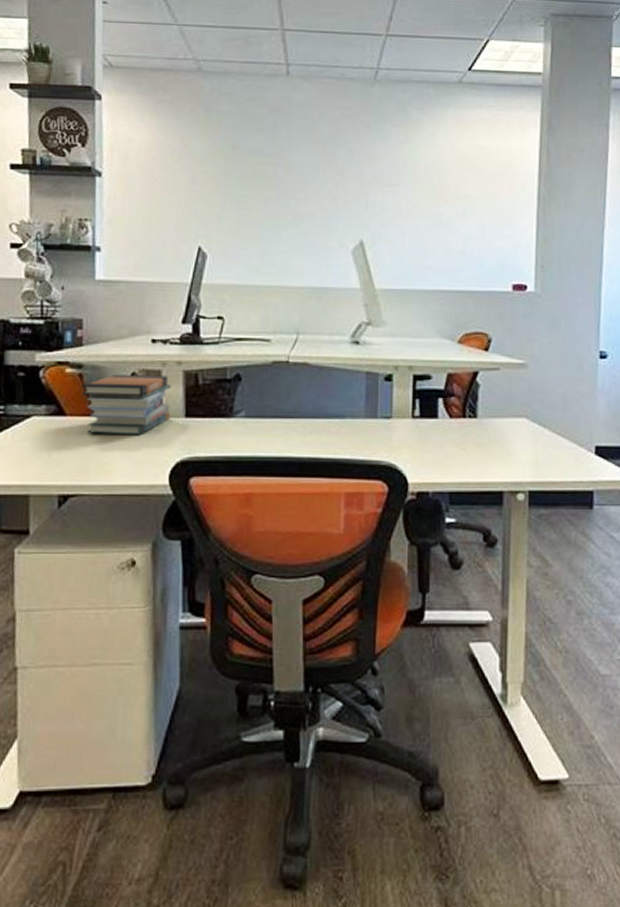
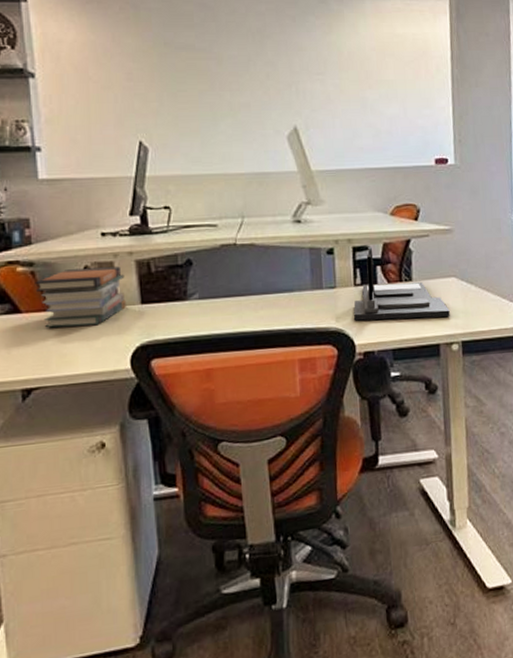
desk organizer: none [409,375,517,461] -> present [353,246,450,321]

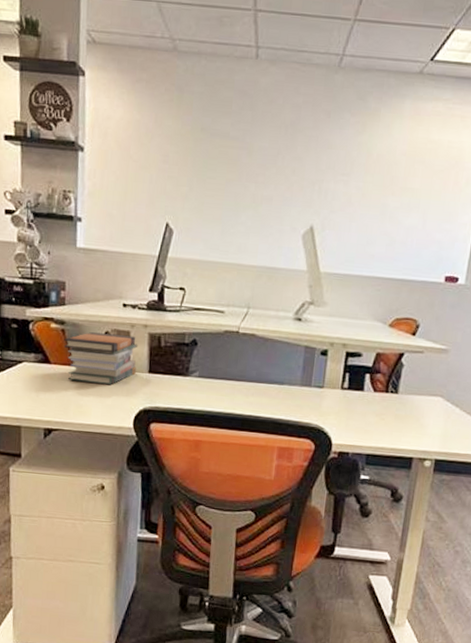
desk organizer: present [353,246,450,321] -> none [335,353,430,433]

